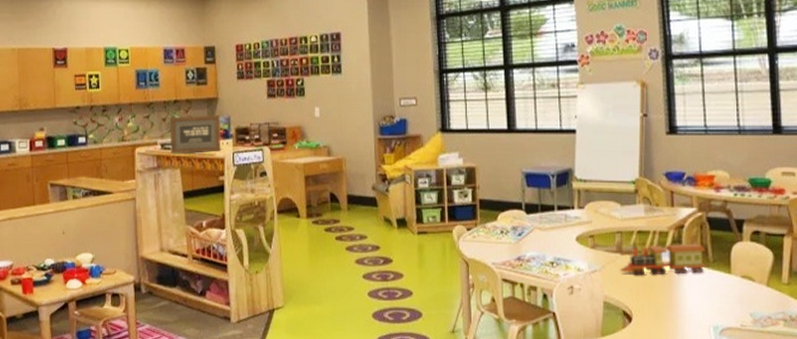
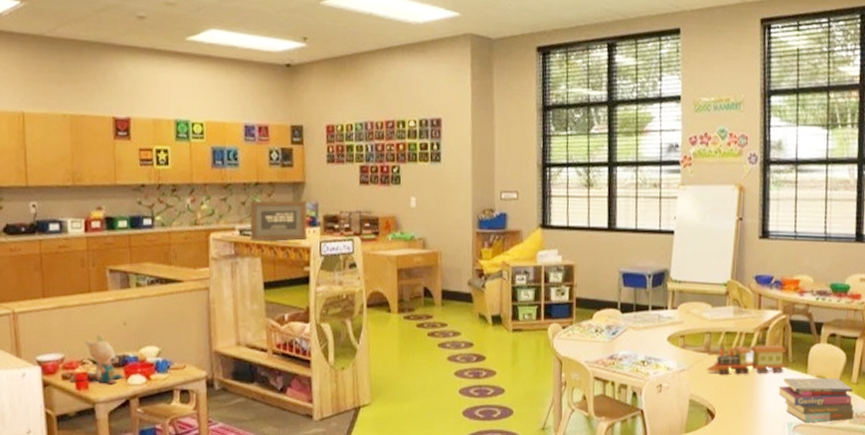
toy animal: none [17,243,64,289] -> present [69,334,125,385]
books: none [700,278,788,327] -> present [778,377,854,423]

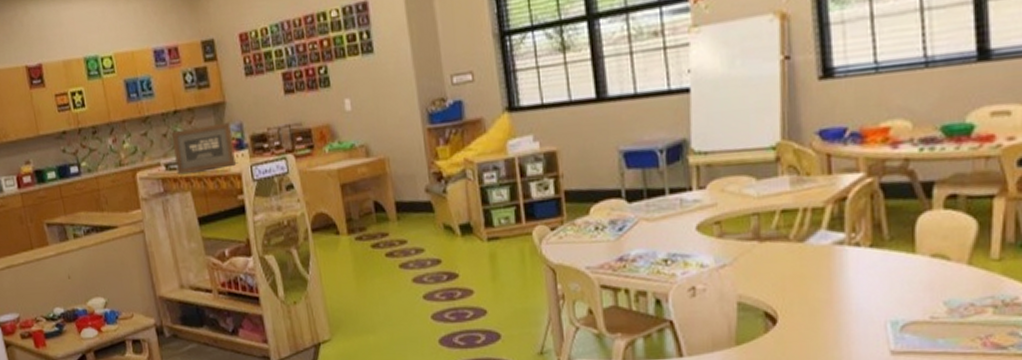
toy animal: present [69,334,125,385] -> none [27,290,78,342]
toy train: present [706,344,787,375] -> none [758,218,880,266]
books: present [778,377,854,423] -> none [871,254,1000,320]

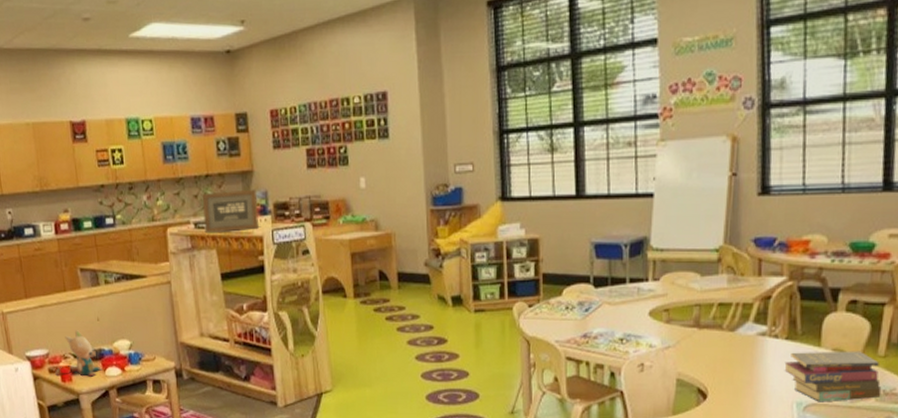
toy animal: none [27,290,78,342] -> present [55,330,103,377]
books: none [871,254,1000,320] -> present [784,351,882,402]

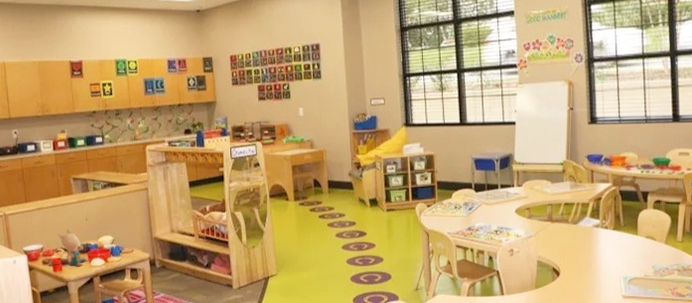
picture frame: present [202,189,259,234] -> none [175,116,220,150]
books: present [784,351,882,402] -> none [613,238,681,277]

